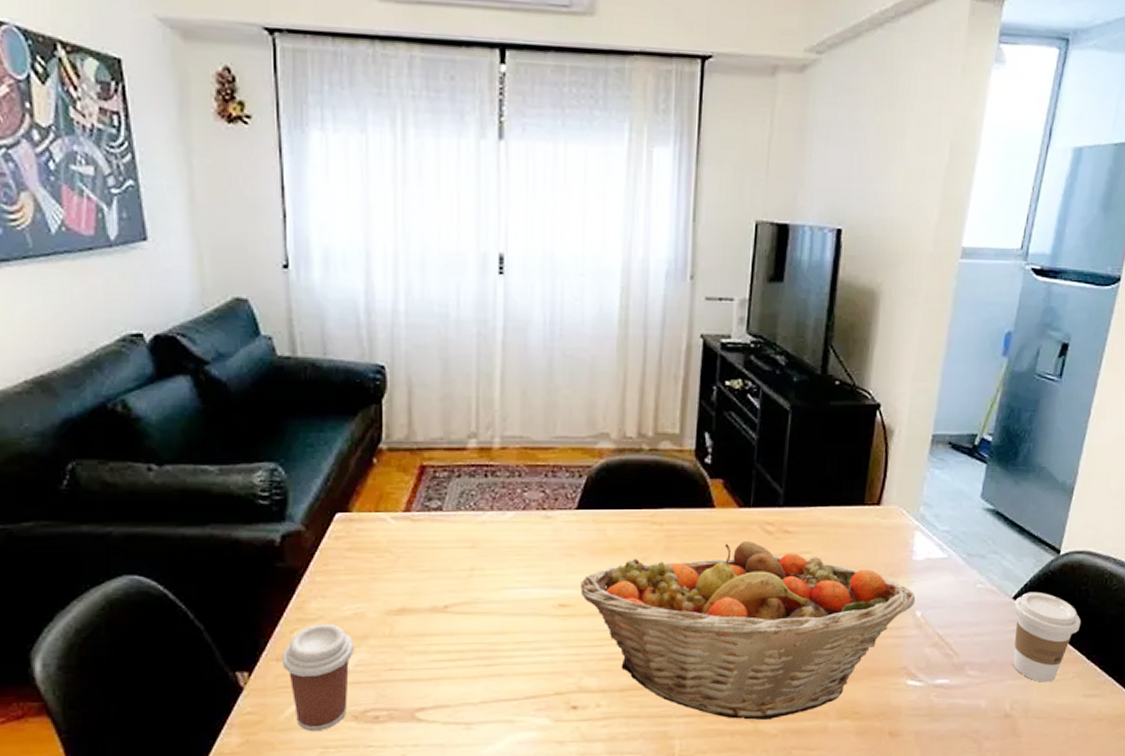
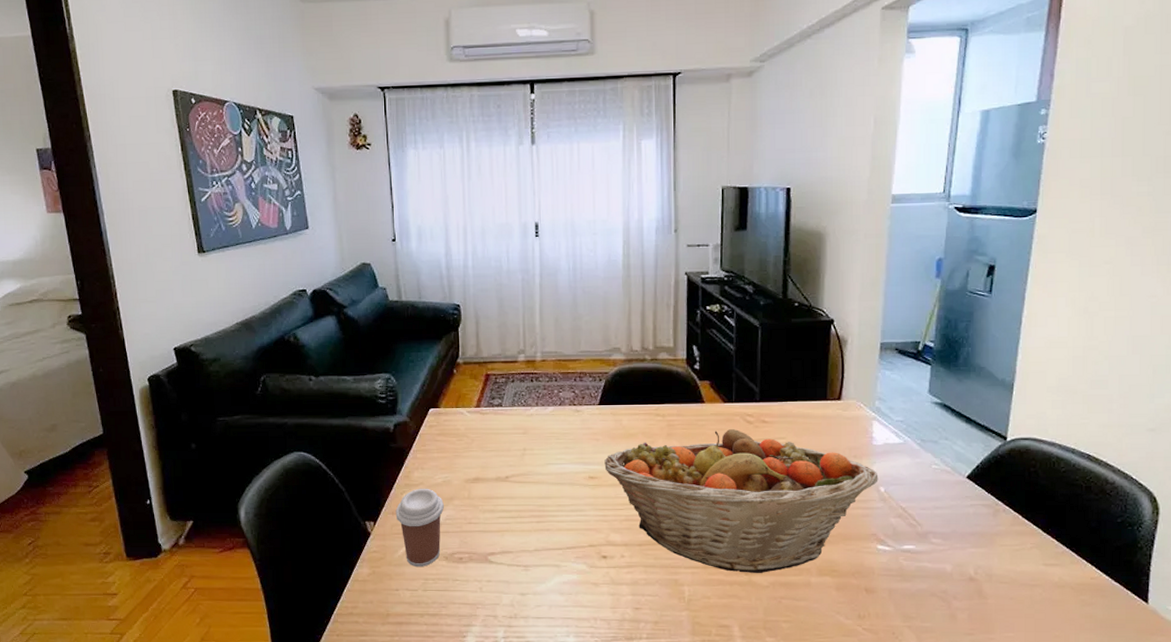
coffee cup: present [1013,591,1082,683] -> none [968,472,1034,551]

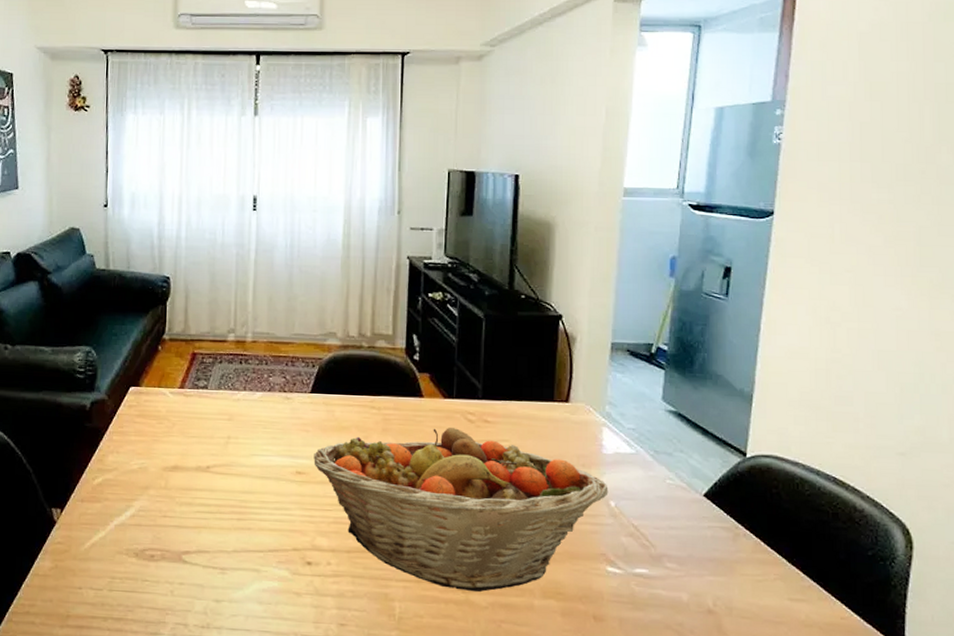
coffee cup: present [395,488,444,566] -> none [85,474,138,563]

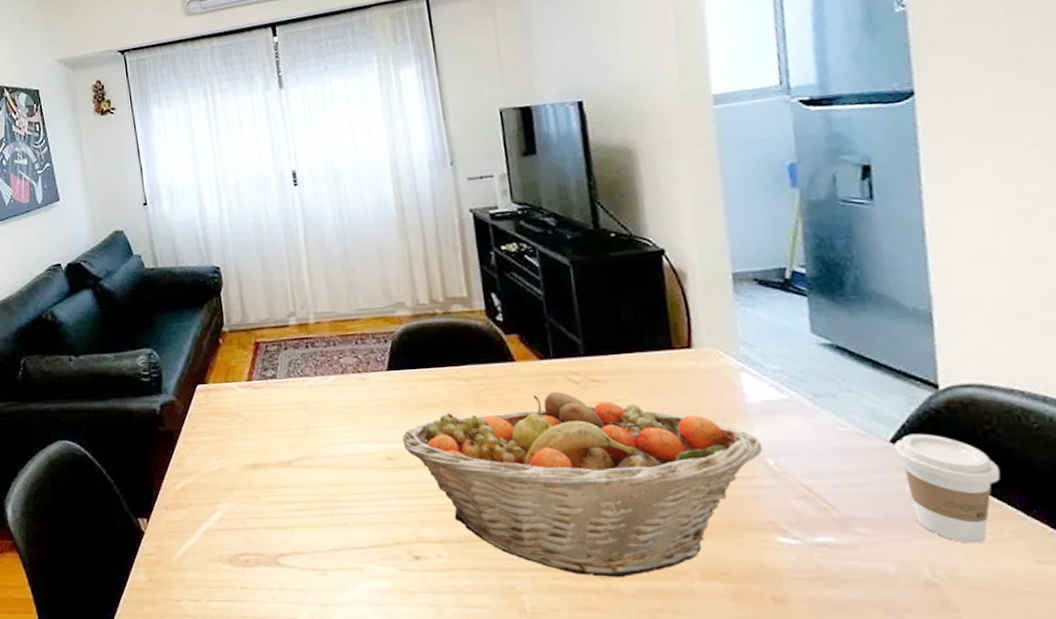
coffee cup: none [705,491,777,582] -> present [894,433,1001,544]

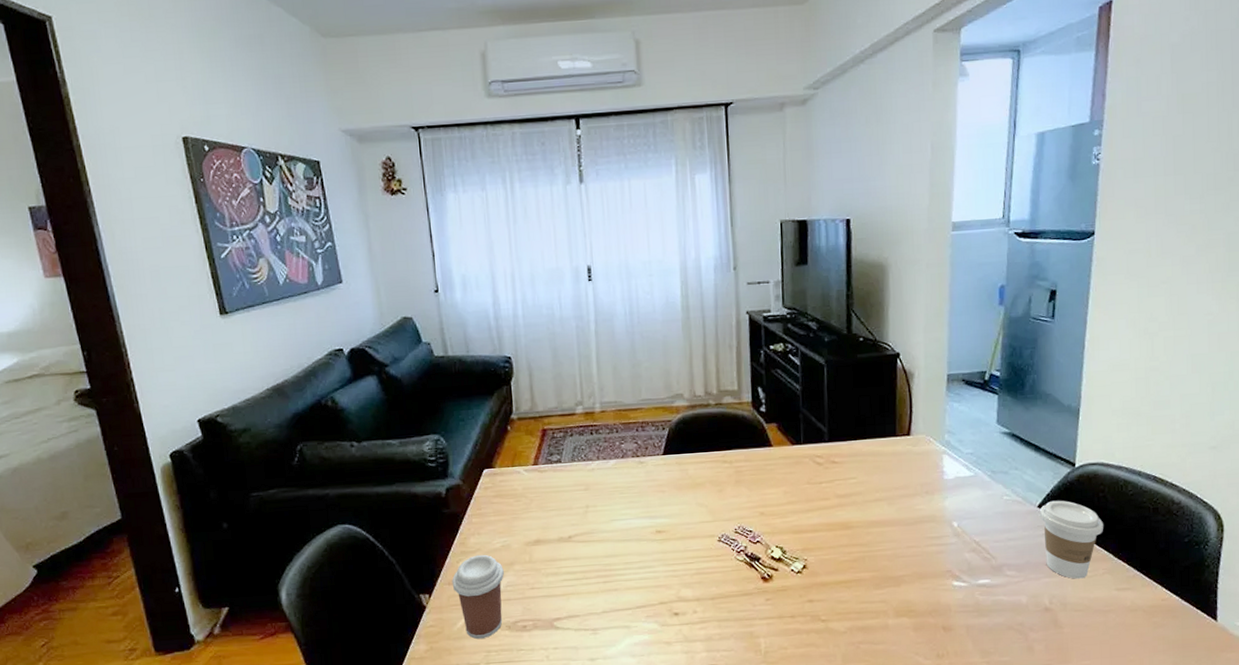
coffee cup: none [169,477,223,571] -> present [452,554,504,639]
fruit basket: present [402,392,763,577] -> none [671,472,951,620]

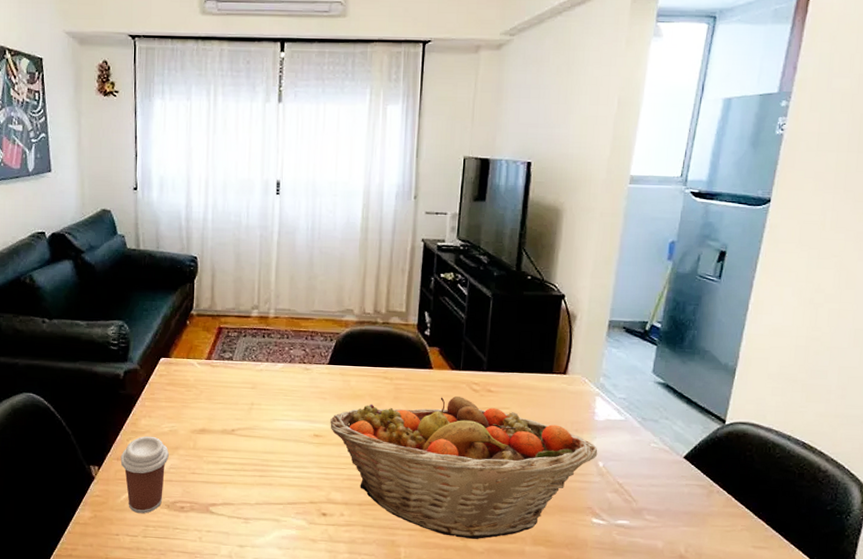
fruit basket: none [671,472,951,620] -> present [330,396,598,539]
coffee cup: present [1039,500,1104,579] -> none [684,453,748,532]

